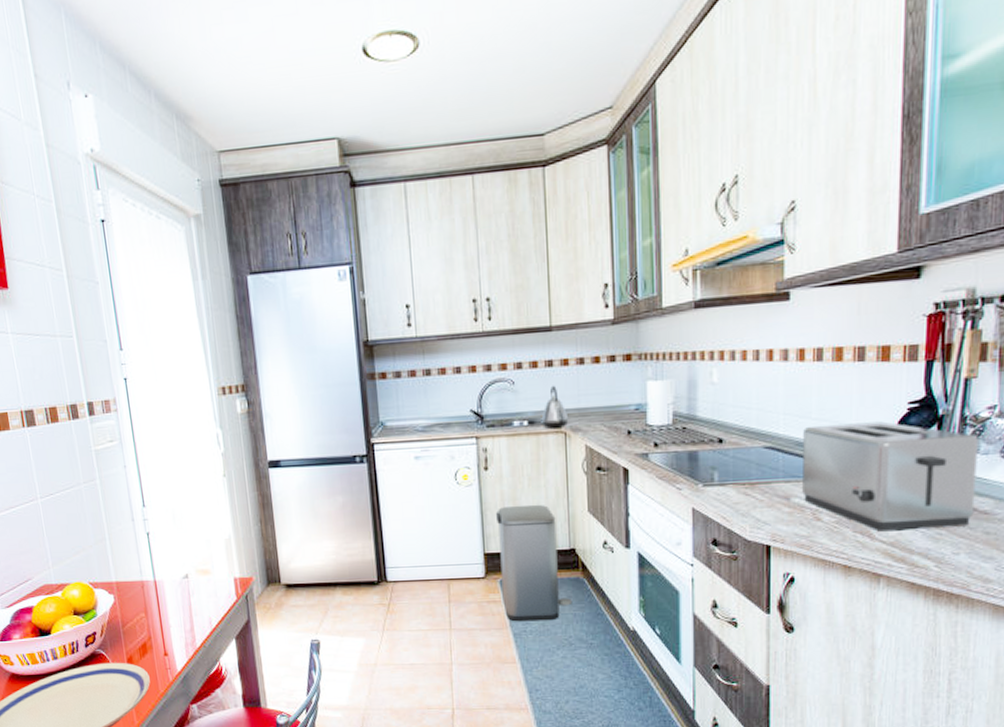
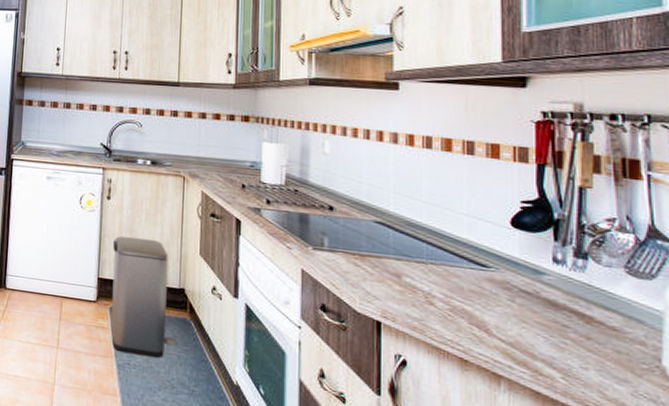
kettle: present [541,385,569,429] -> none [163,133,188,172]
toaster: present [802,421,978,532] -> none [414,208,601,340]

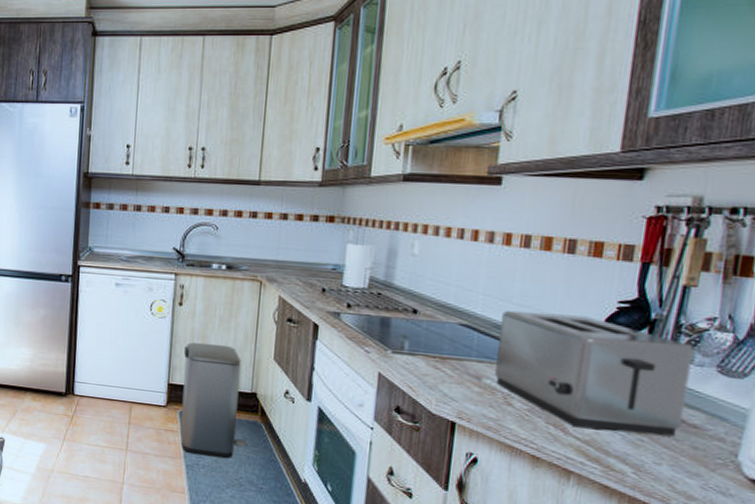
toaster: none [414,208,601,340] -> present [495,310,693,437]

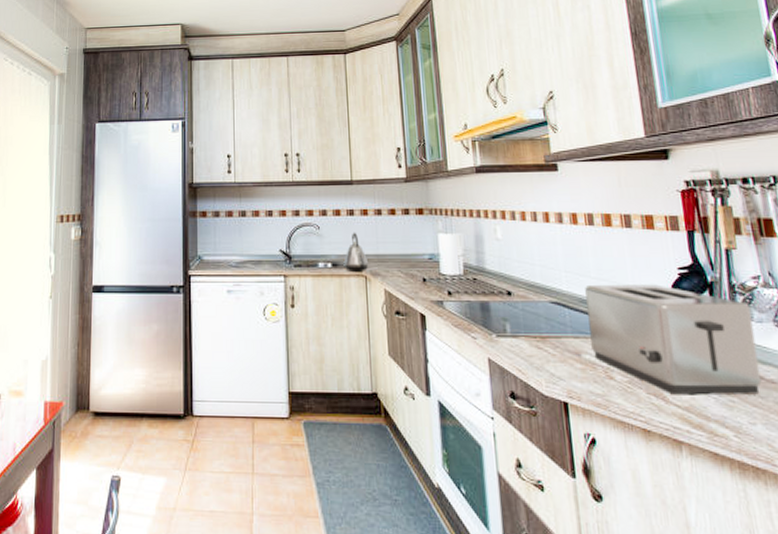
pedal bin: present [180,342,248,459] -> none [300,344,376,471]
kettle: none [239,235,266,276] -> present [343,232,369,271]

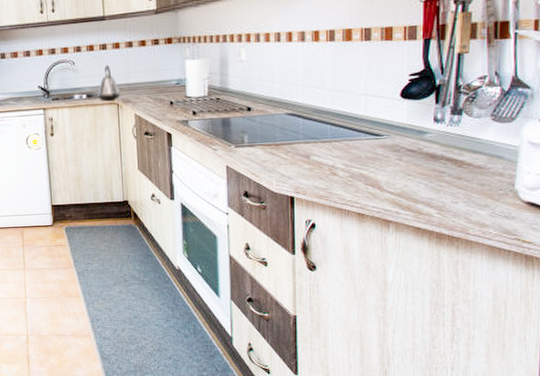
toaster: present [585,284,762,395] -> none [320,91,471,184]

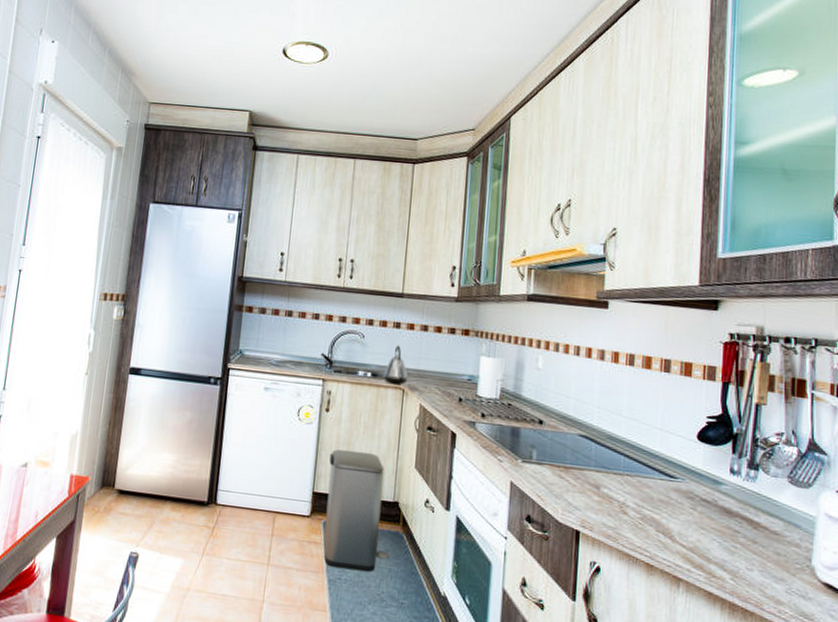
pedal bin: none [60,163,127,262] -> present [323,449,390,572]

